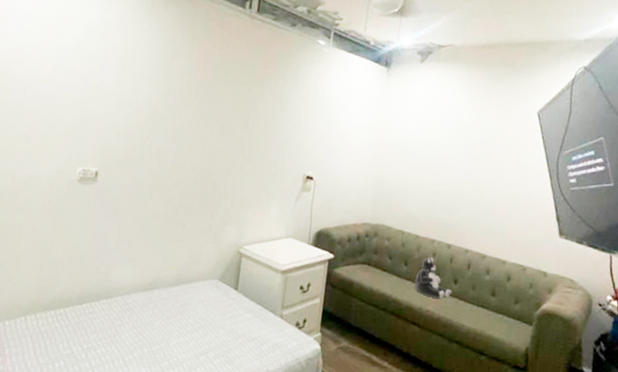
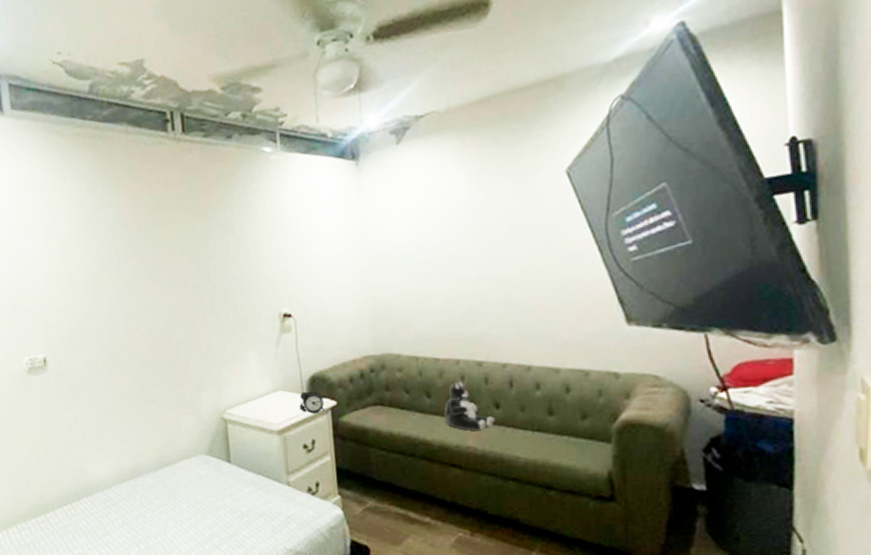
alarm clock: none [303,242,327,262] -> present [299,390,326,414]

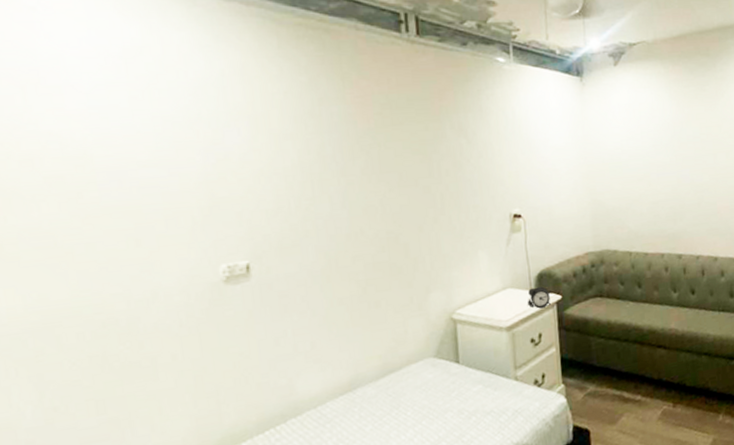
plush toy: present [444,381,496,432] -> none [652,272,692,315]

